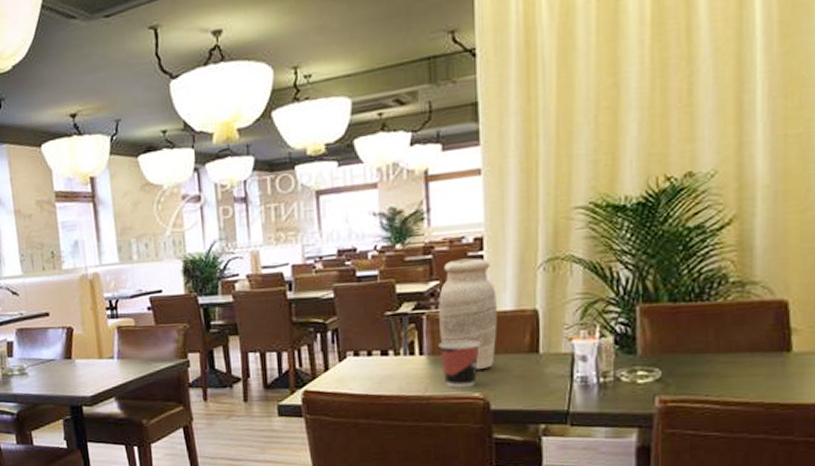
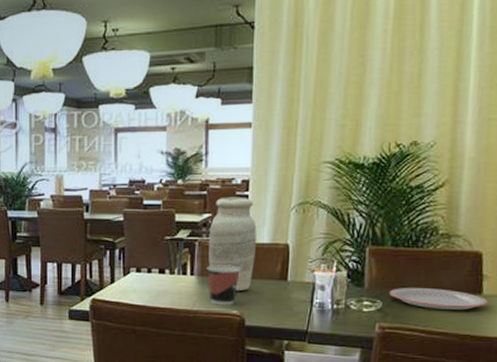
plate: none [669,349,802,375] -> present [388,287,490,311]

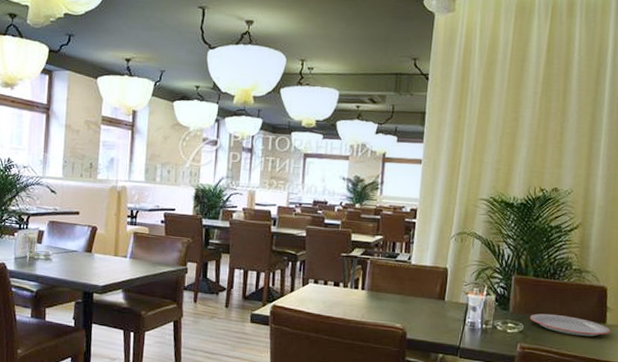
cup: present [207,265,240,305] -> none [376,282,405,319]
vase: present [208,197,257,292] -> none [377,222,421,307]

